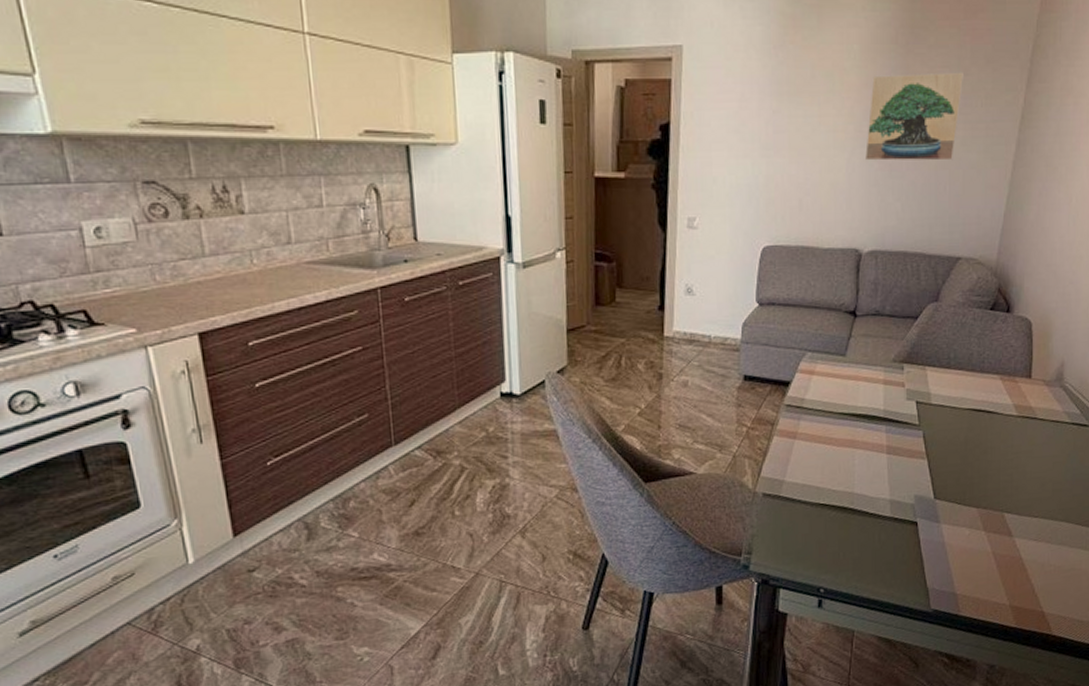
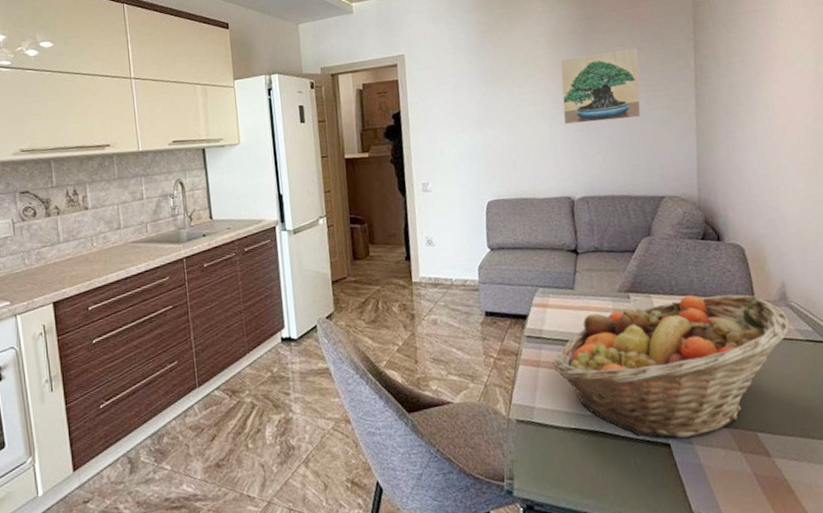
fruit basket: none [811,370,1060,517] -> present [553,294,791,439]

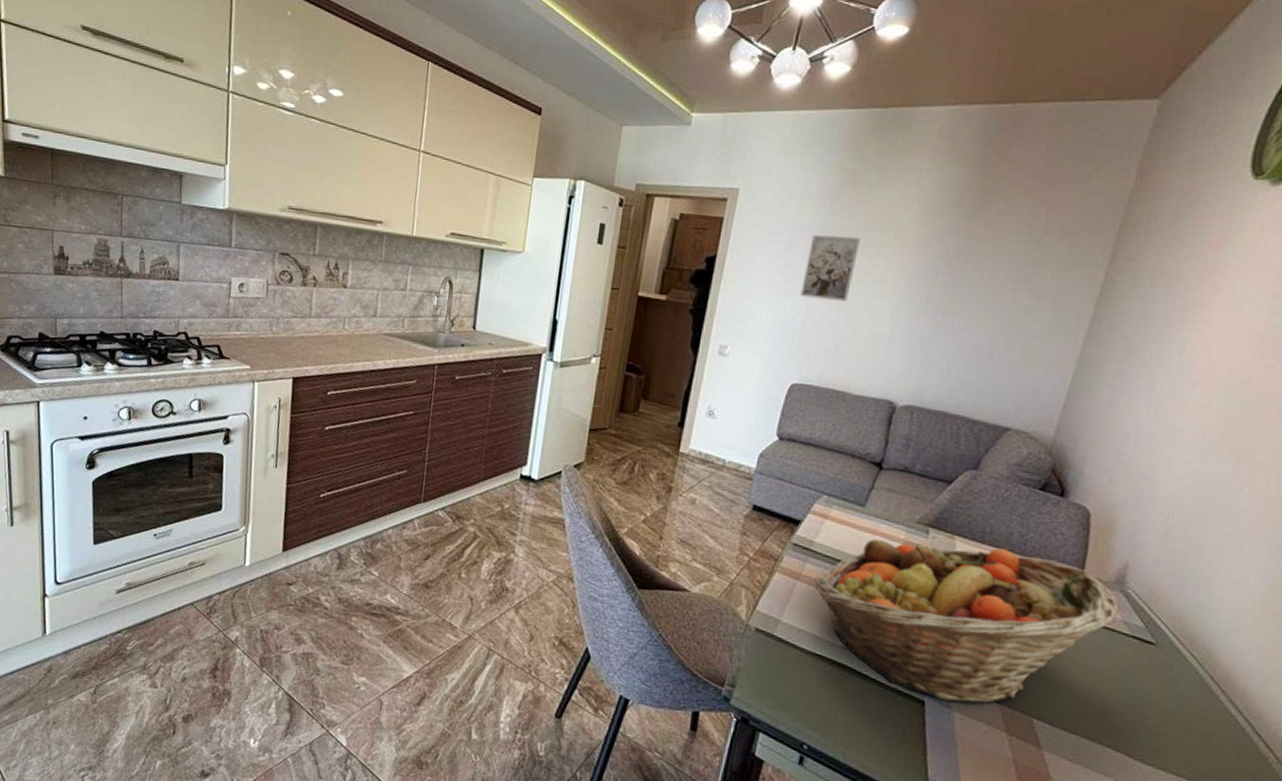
wall art: none [471,73,513,129] -> present [800,234,862,302]
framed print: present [560,47,641,125] -> none [912,234,1036,328]

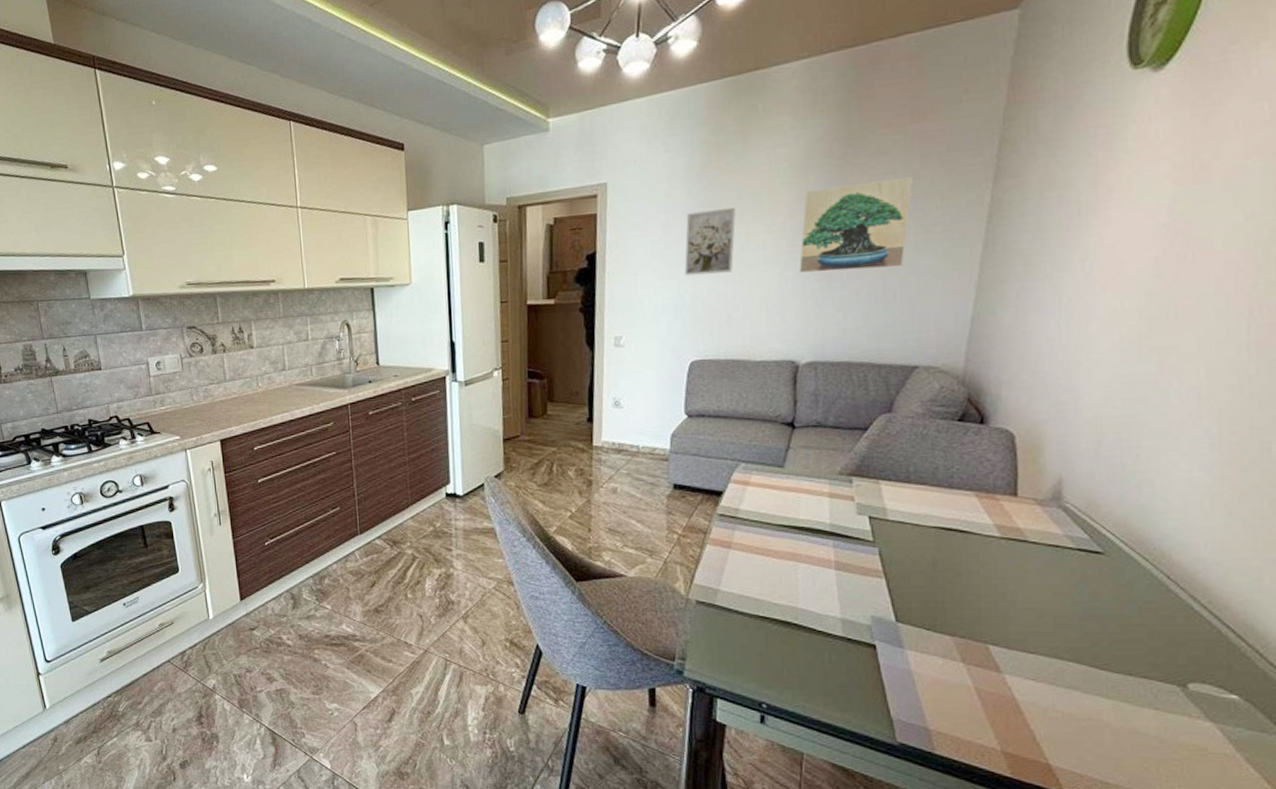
fruit basket: present [815,539,1119,704] -> none [747,485,1060,641]
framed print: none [912,234,1036,328] -> present [799,176,914,274]

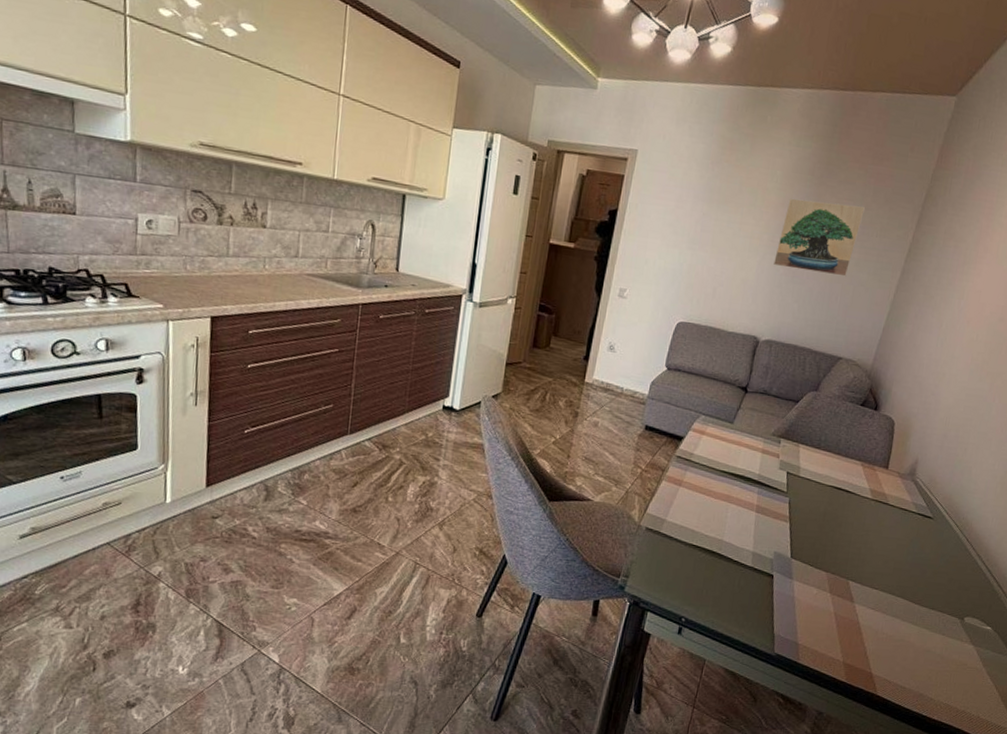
wall art: present [685,208,736,276] -> none [687,194,736,253]

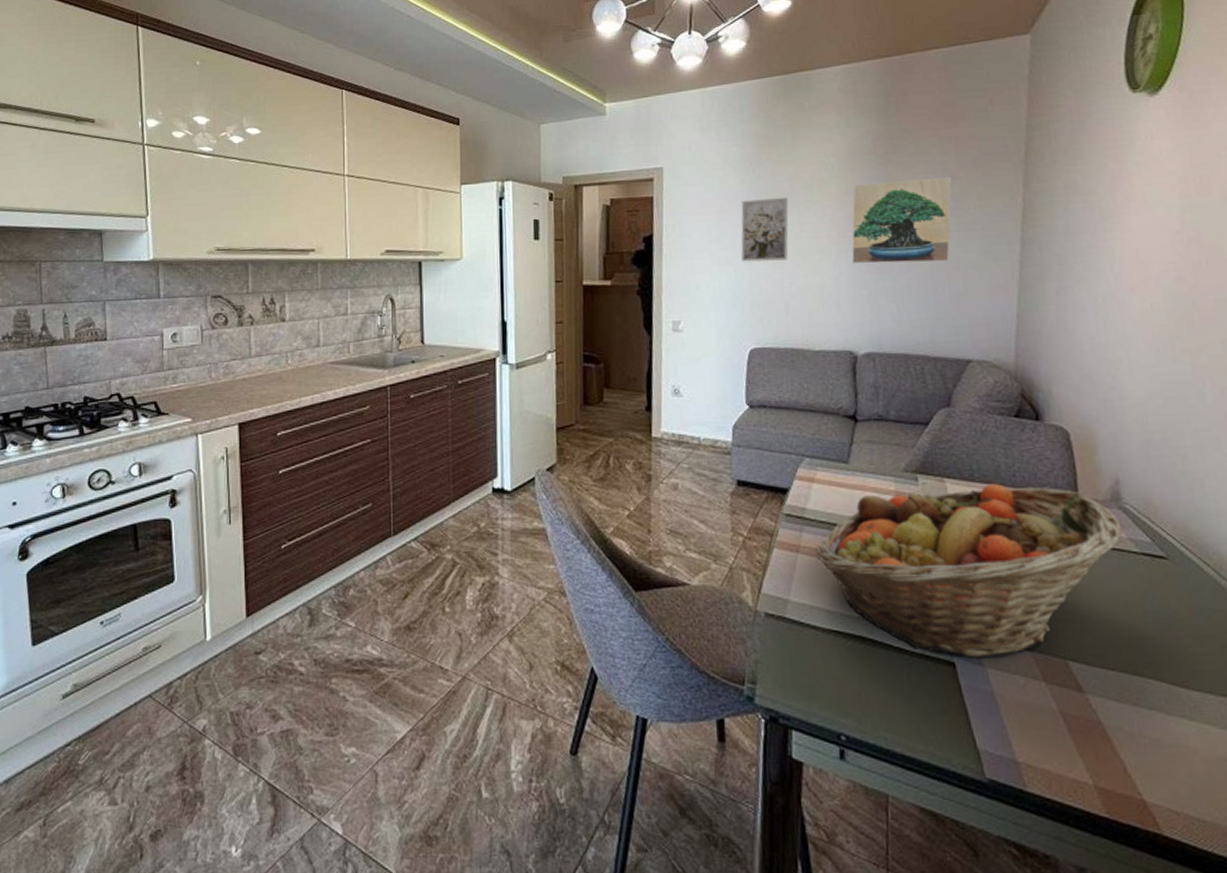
wall art: none [687,194,736,253] -> present [741,198,789,262]
fruit basket: none [693,449,911,574] -> present [816,484,1123,658]

